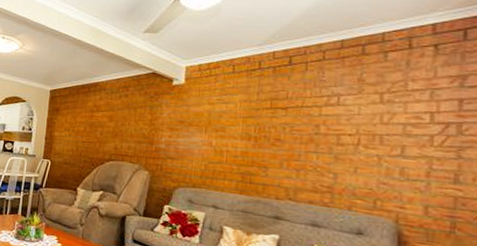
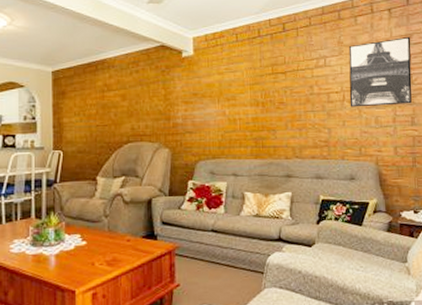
wall art: none [366,77,465,158] -> present [348,36,413,107]

